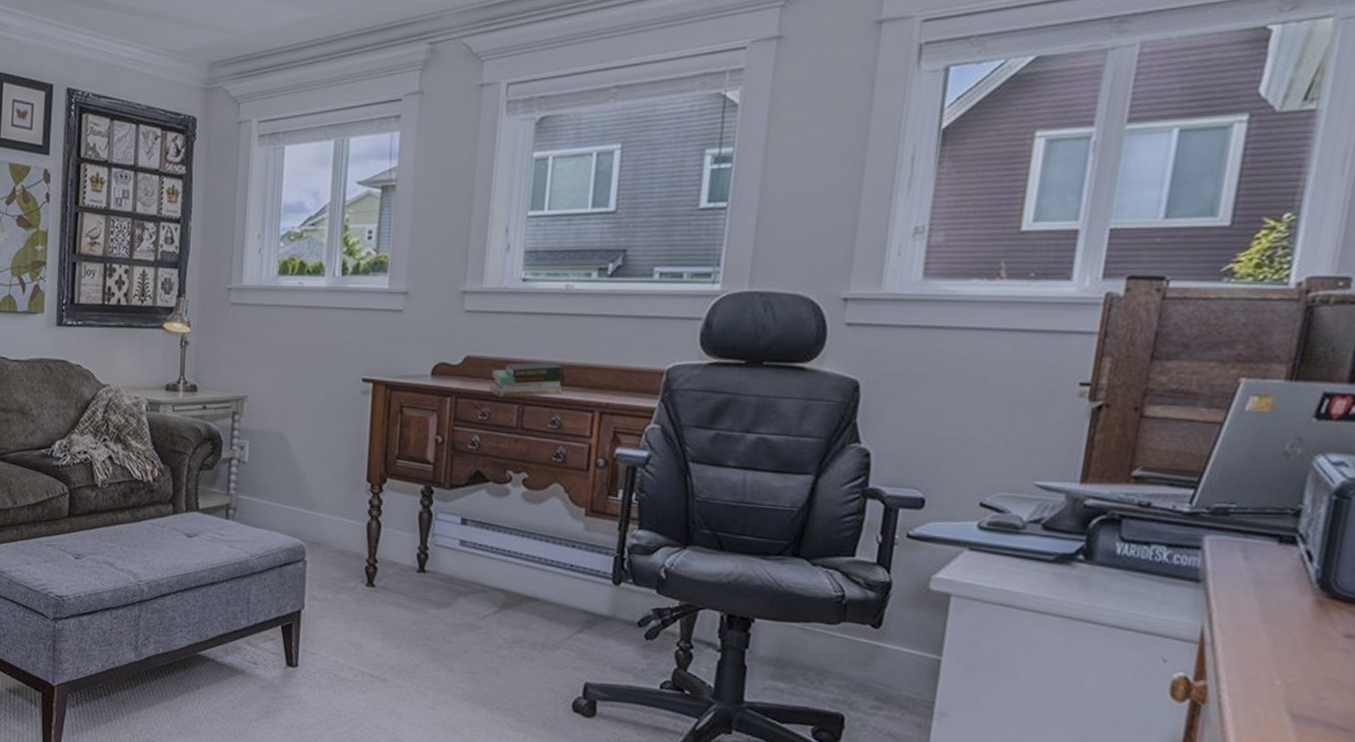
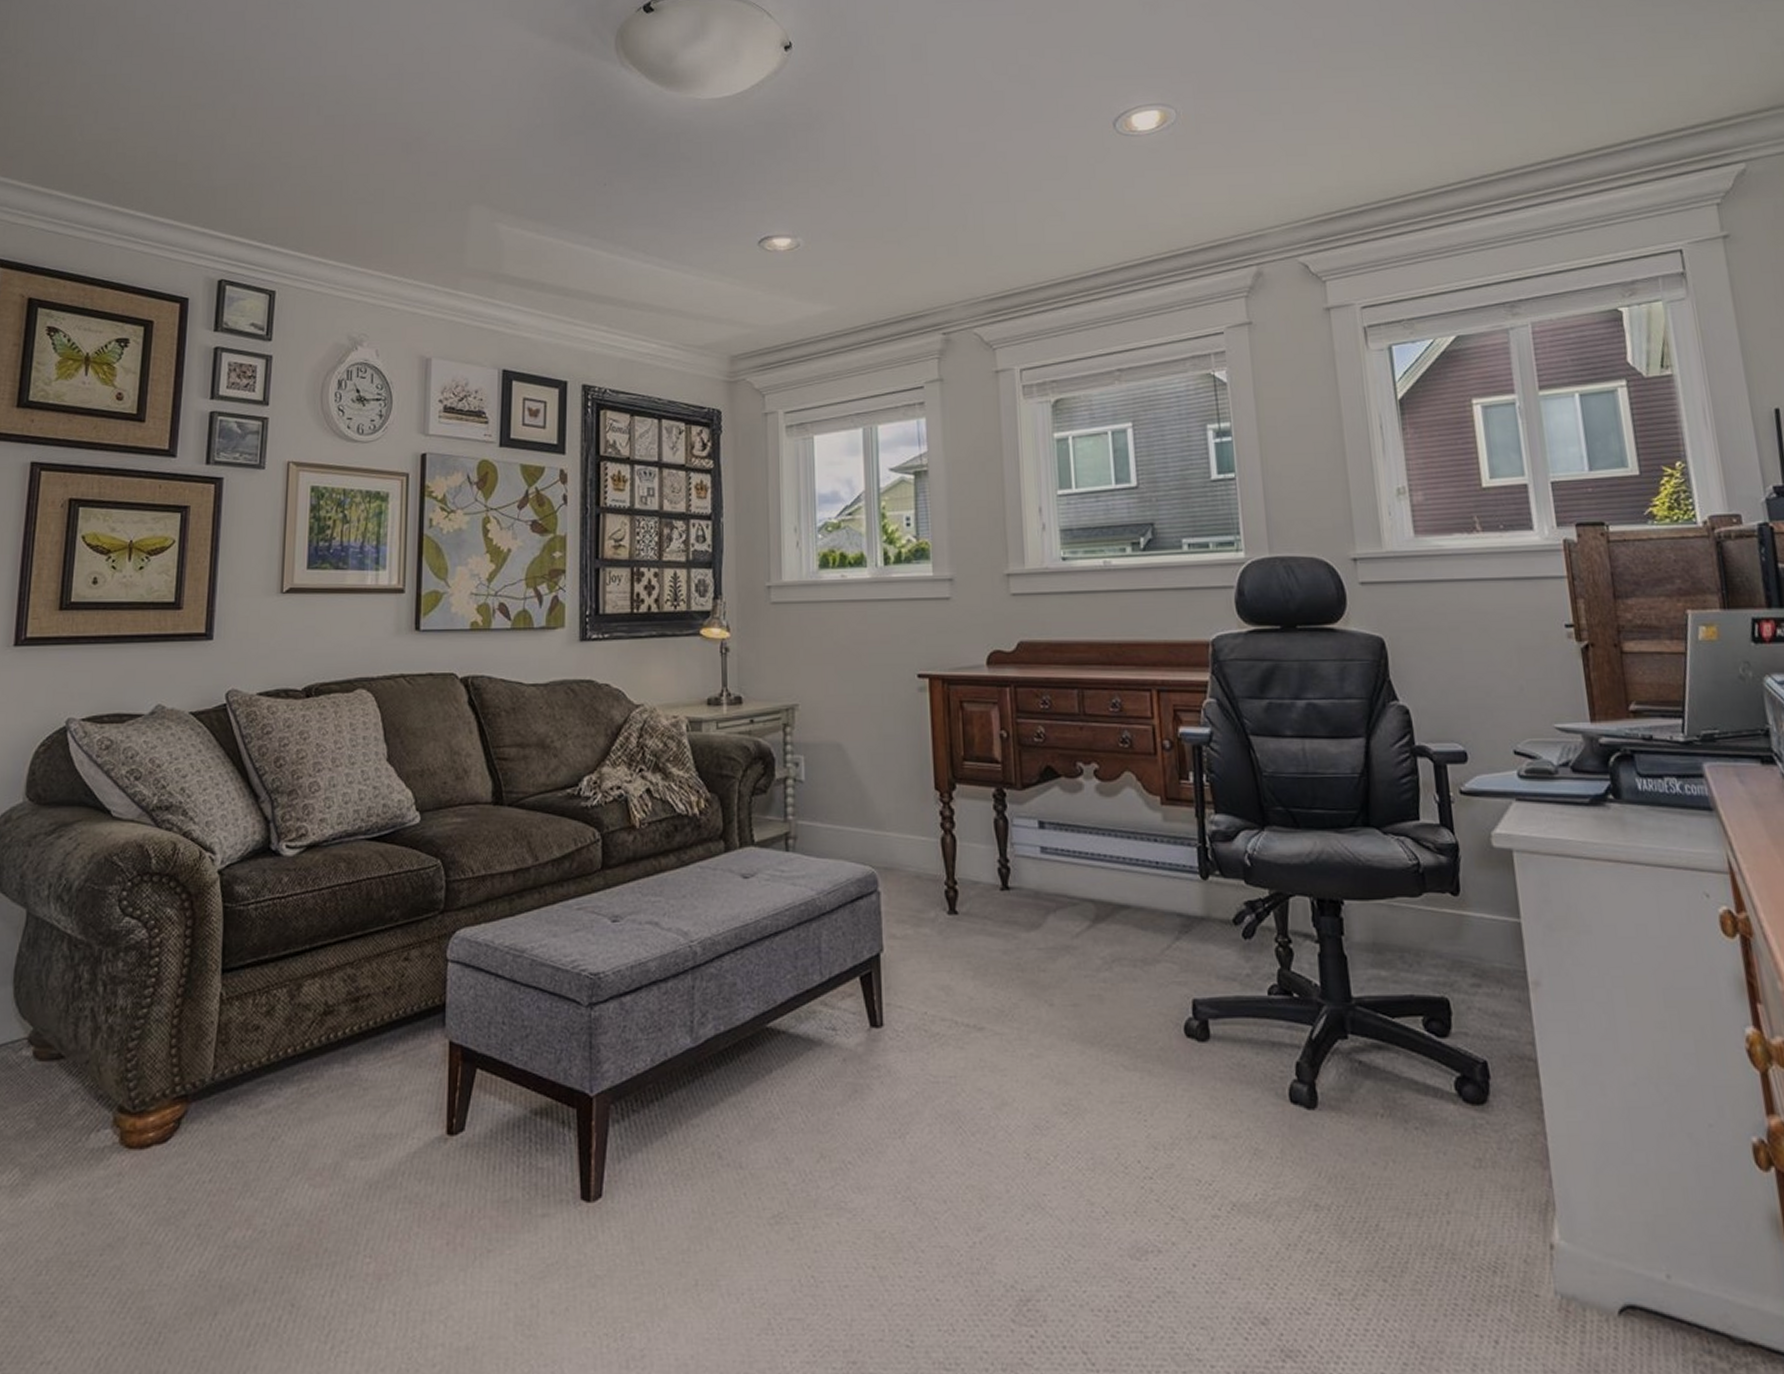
books: present [488,361,566,398] -> none [1045,641,1119,683]

